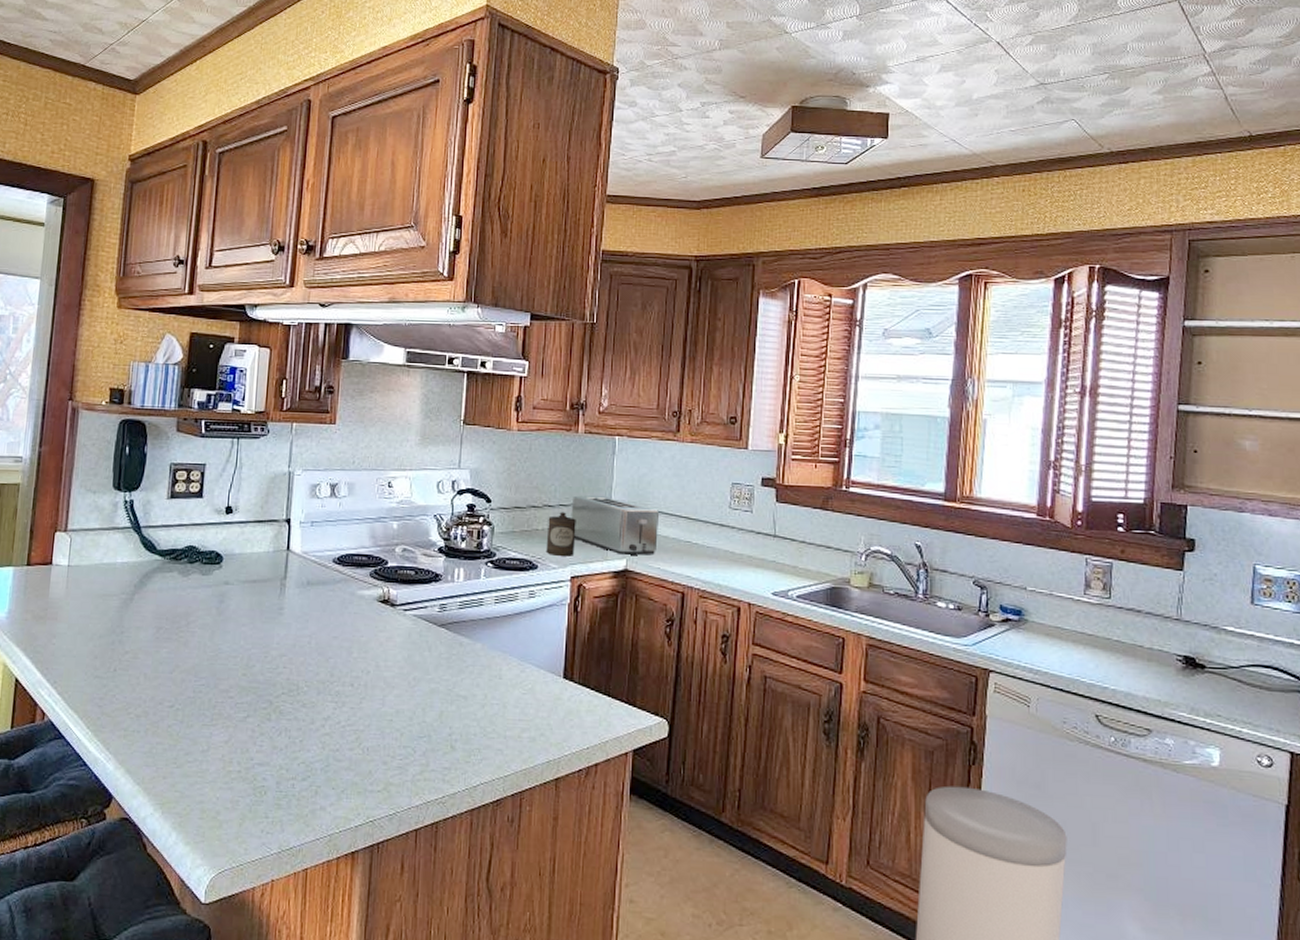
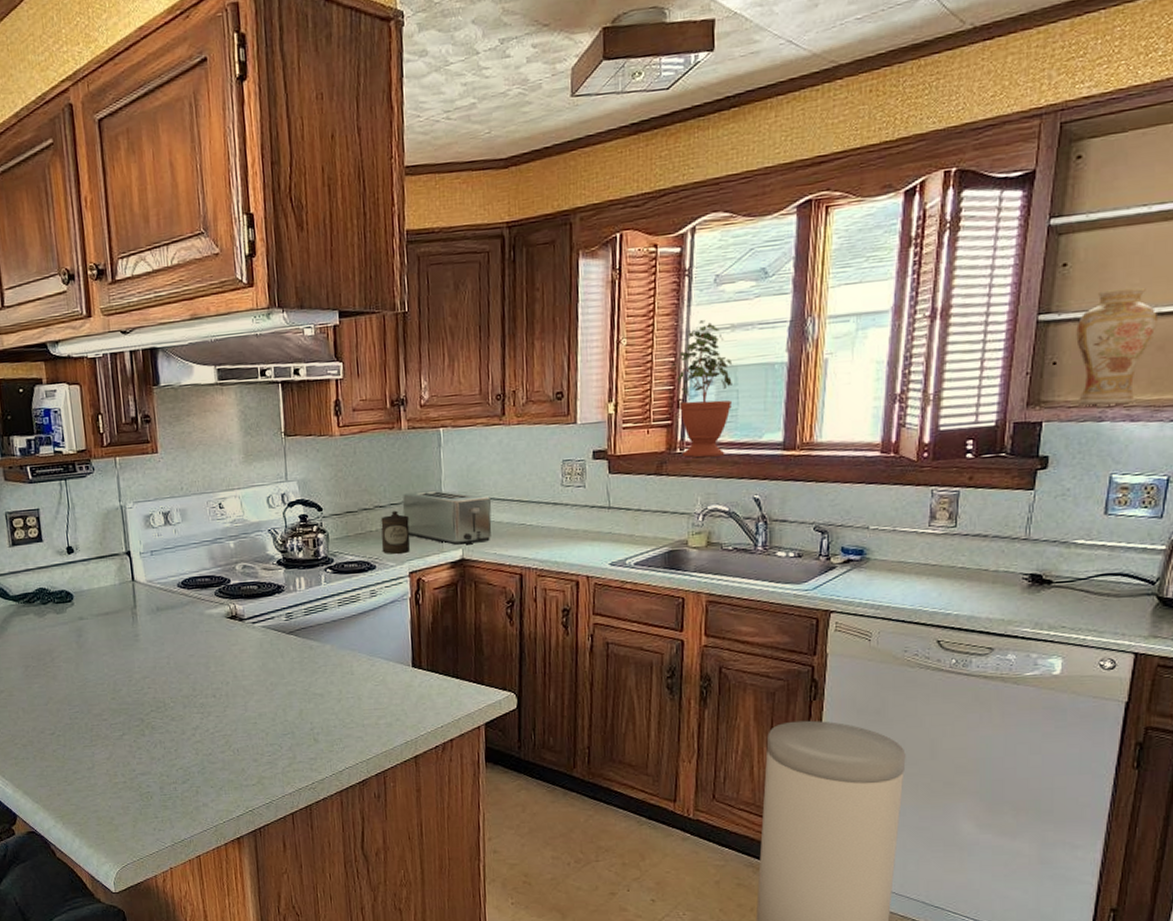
potted plant: none [839,368,898,499] -> present [670,320,733,458]
vase: none [1213,391,1287,499] -> present [1076,287,1159,406]

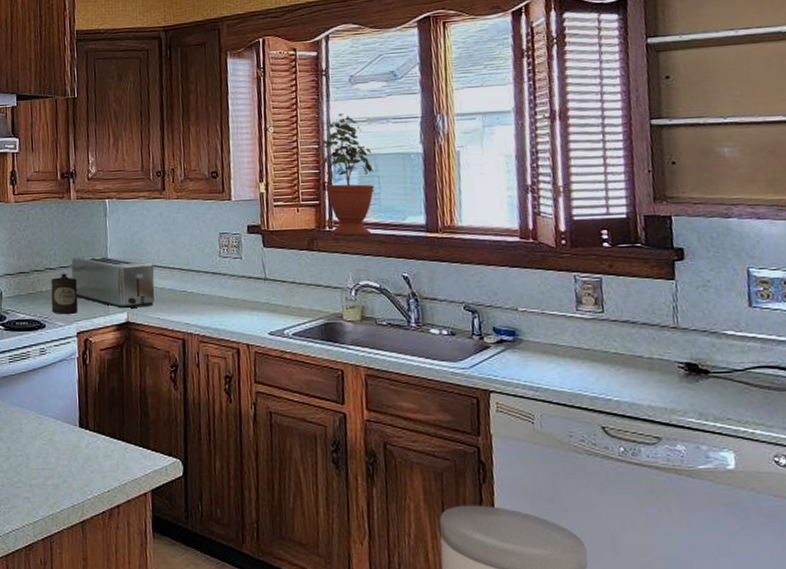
vase: present [1076,287,1159,406] -> none [688,99,765,203]

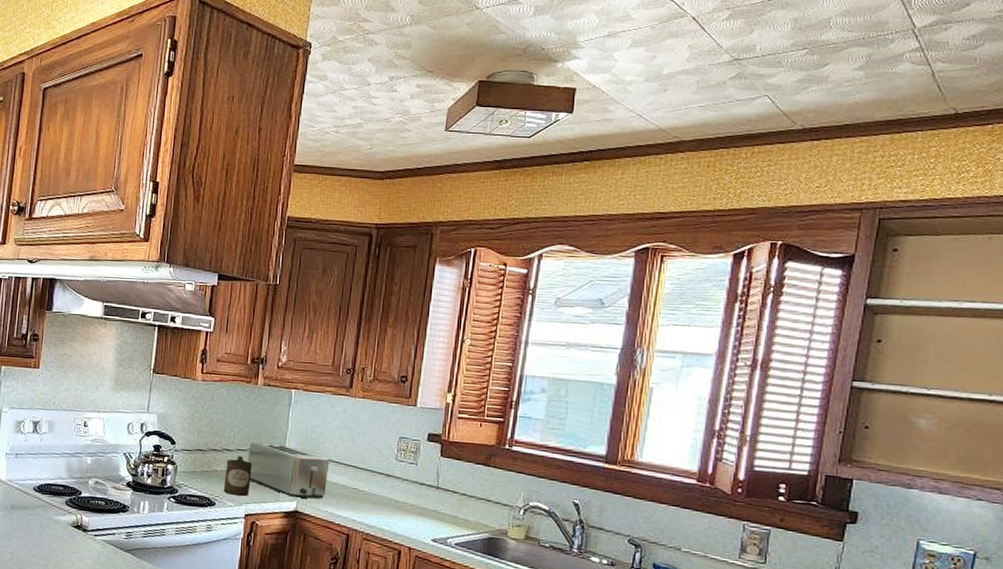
potted plant: present [315,113,375,236] -> none [507,335,565,459]

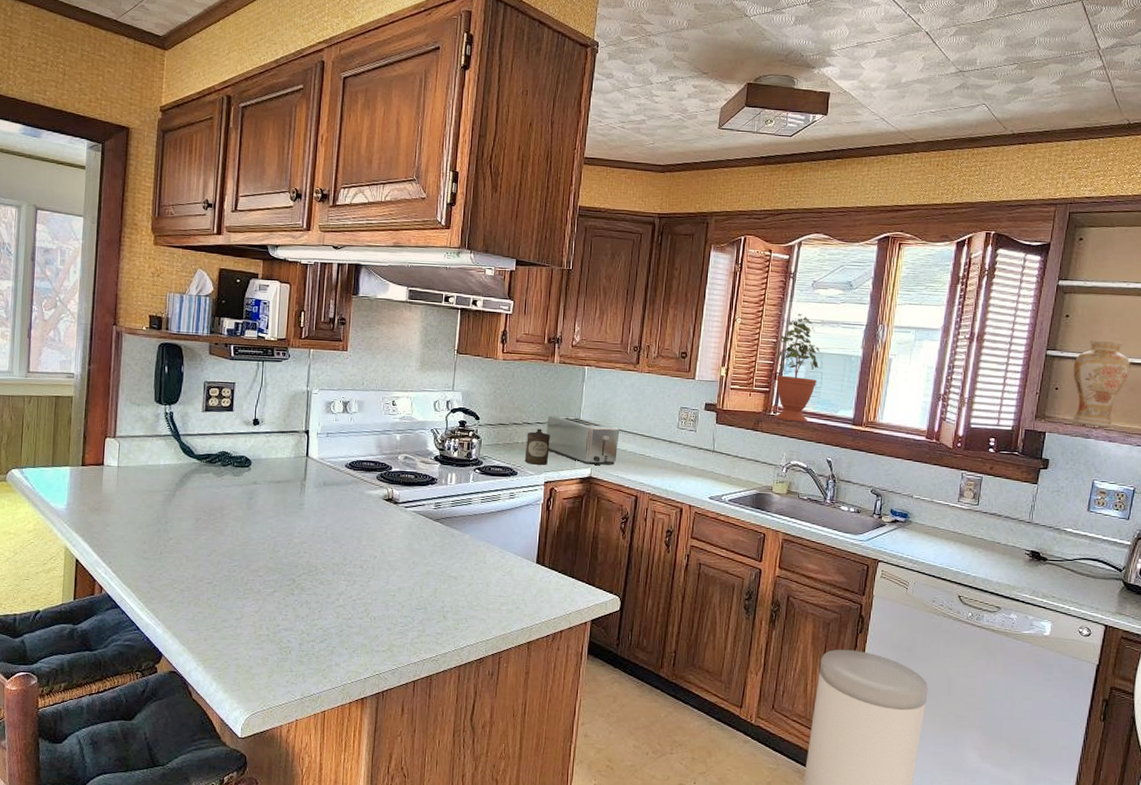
potted plant: none [507,335,565,459] -> present [772,314,820,423]
vase: none [887,370,968,477] -> present [1071,340,1132,428]

